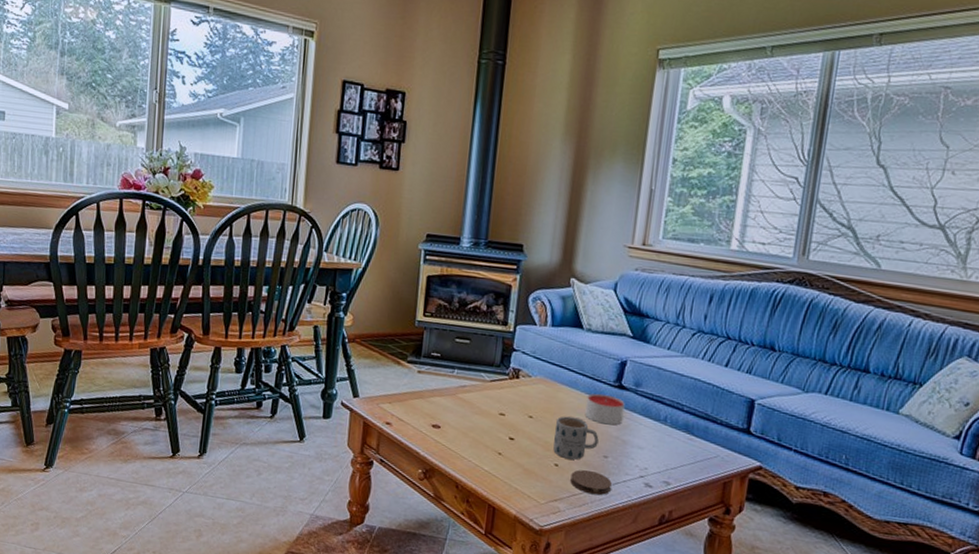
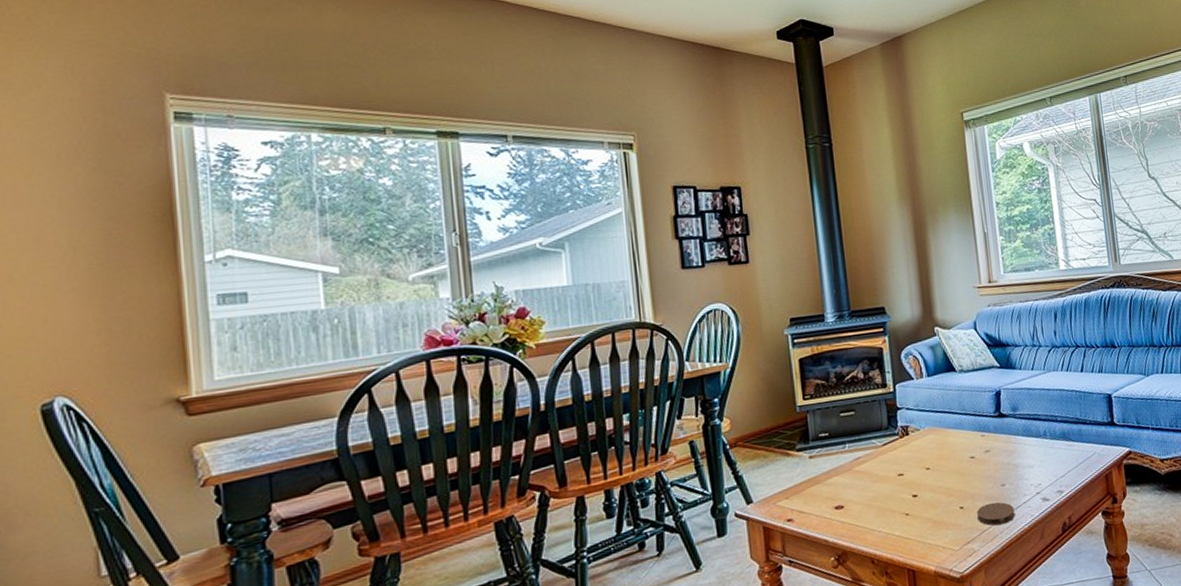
mug: present [553,416,599,460] -> none [951,456,994,499]
candle: present [585,393,625,425] -> none [974,426,1010,456]

